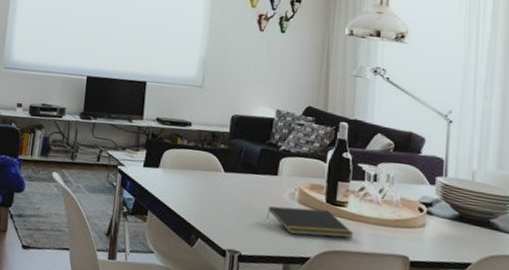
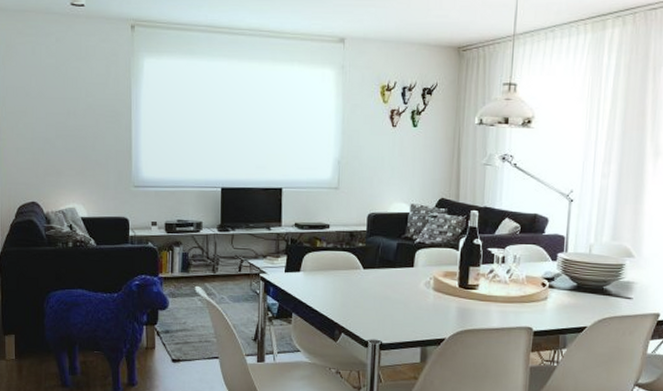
notepad: present [266,206,354,238] -> none [404,294,485,320]

